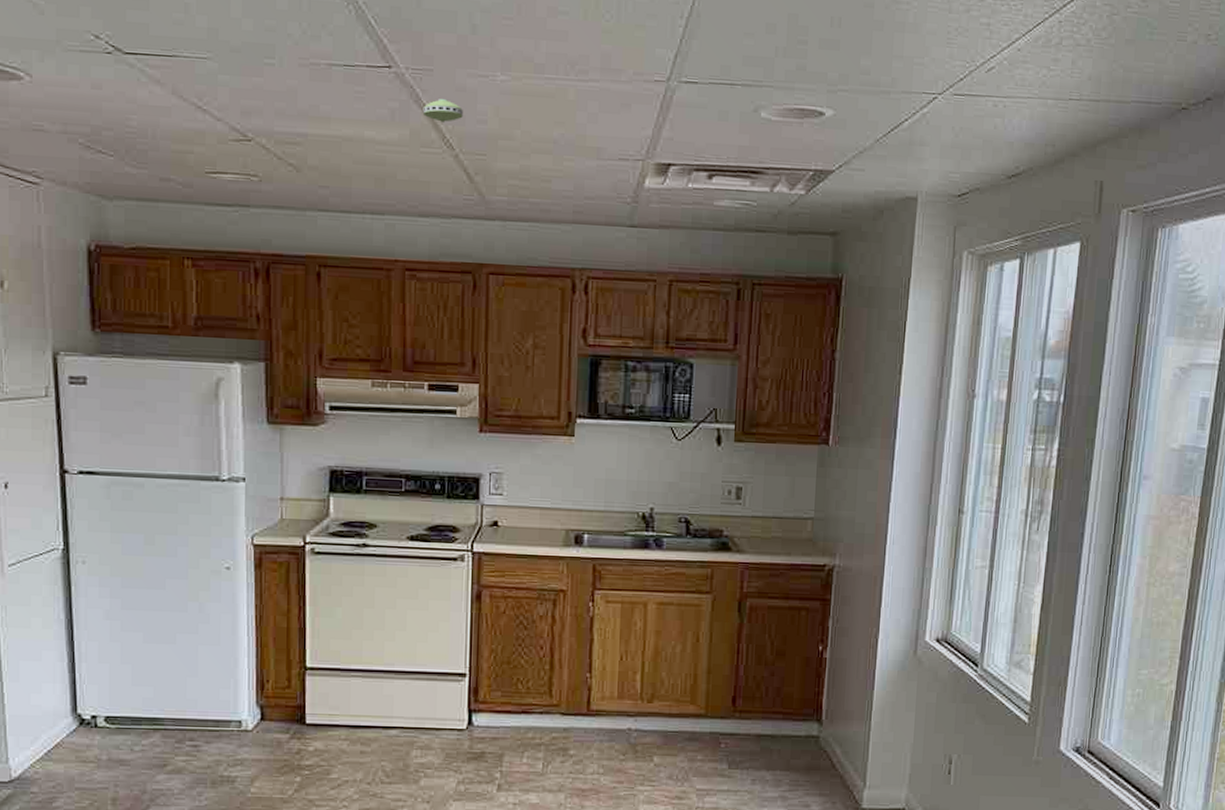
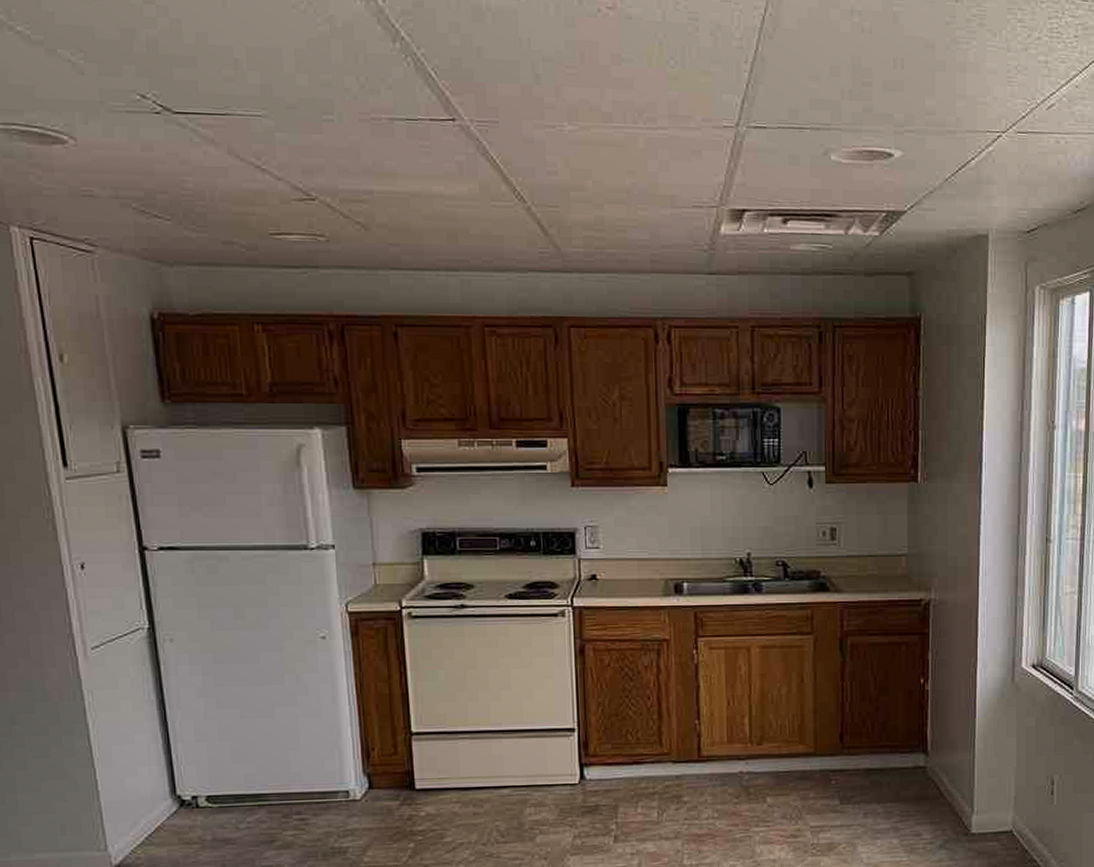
smoke detector: present [422,99,463,122] -> none [491,151,532,175]

